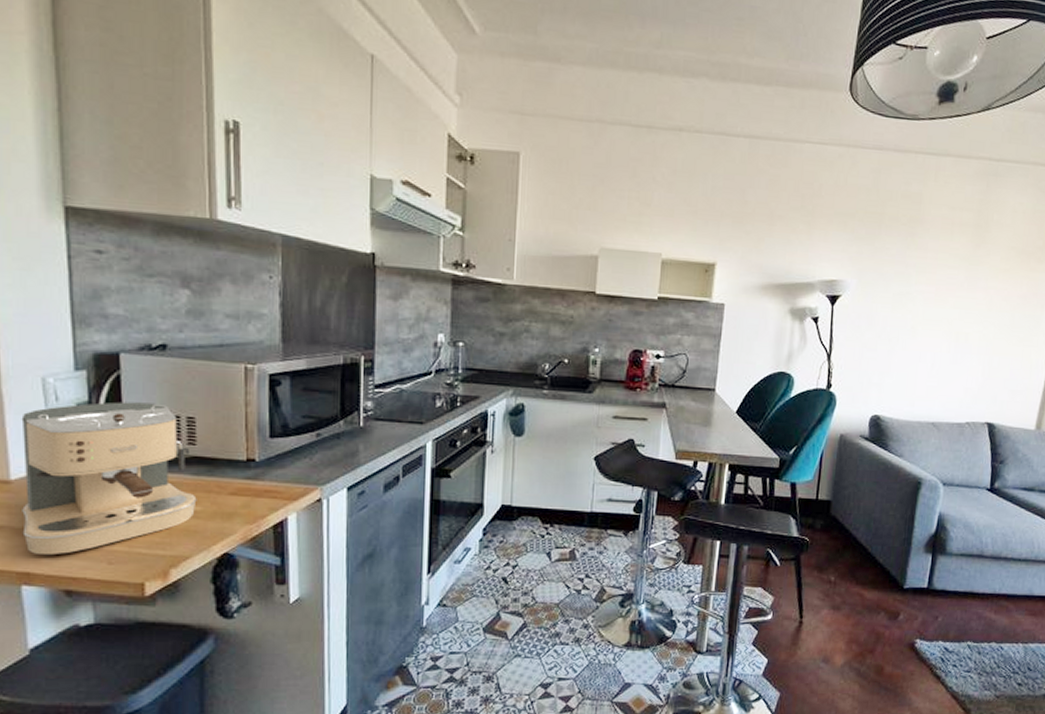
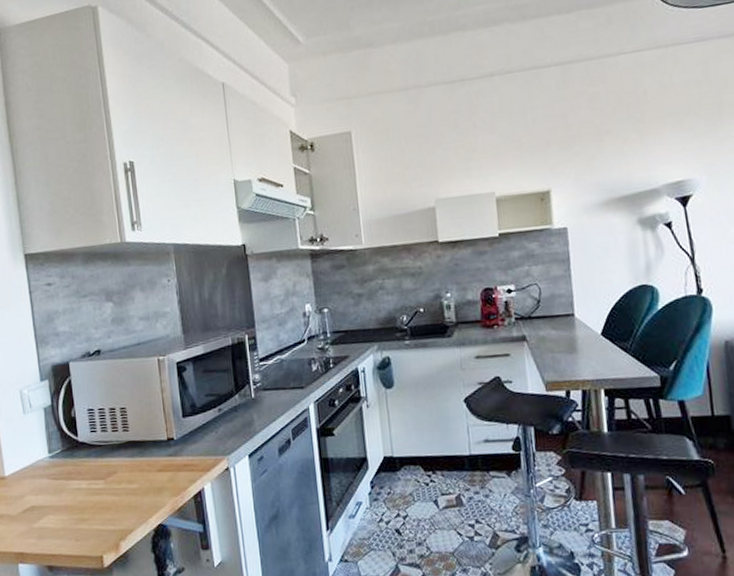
coffee maker: present [21,401,197,556] -> none [9,399,134,537]

